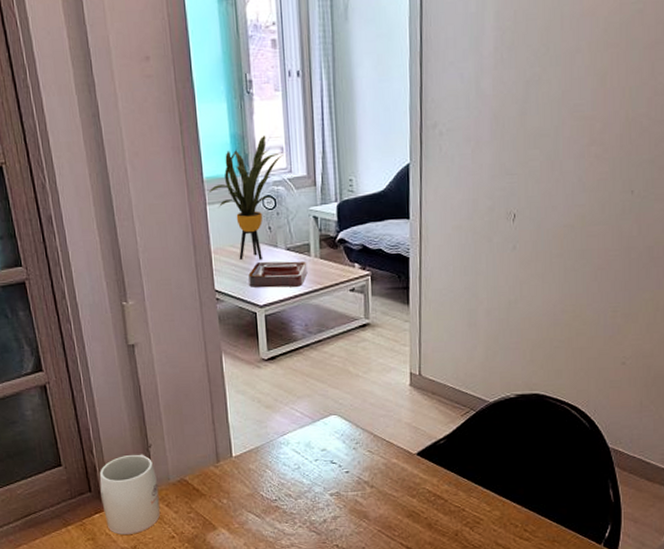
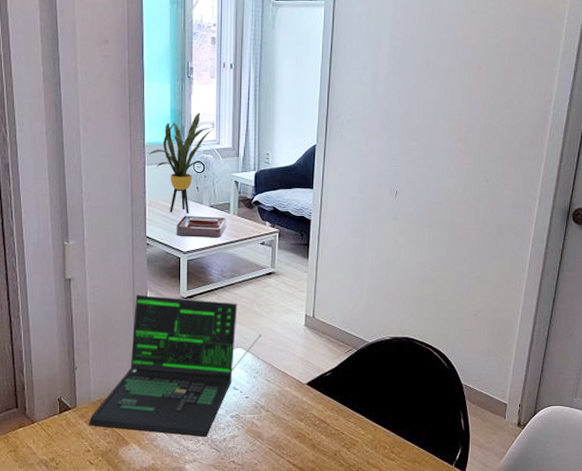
mug: present [99,454,161,535] -> none [26,375,80,447]
laptop: none [169,358,359,519] -> present [88,294,262,437]

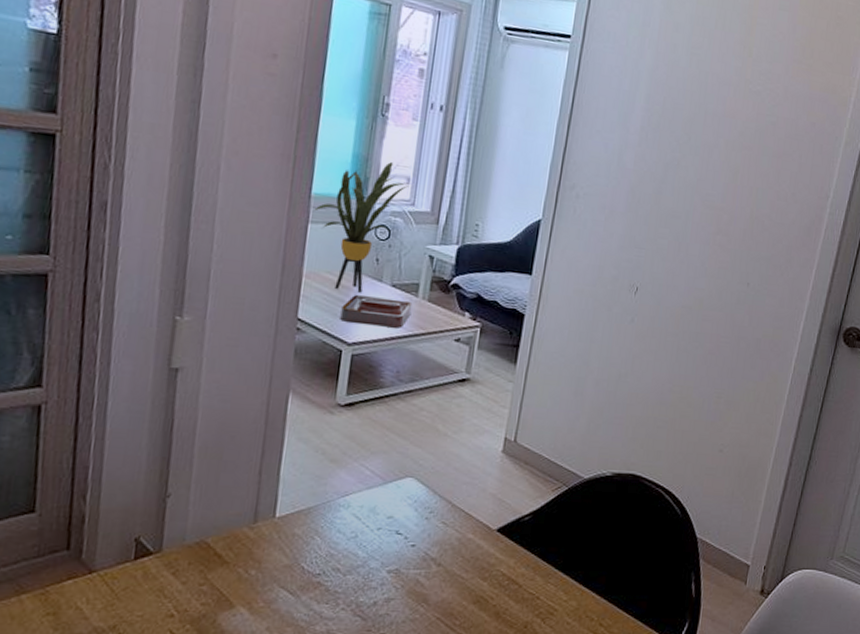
laptop: present [88,294,262,437] -> none [176,396,443,599]

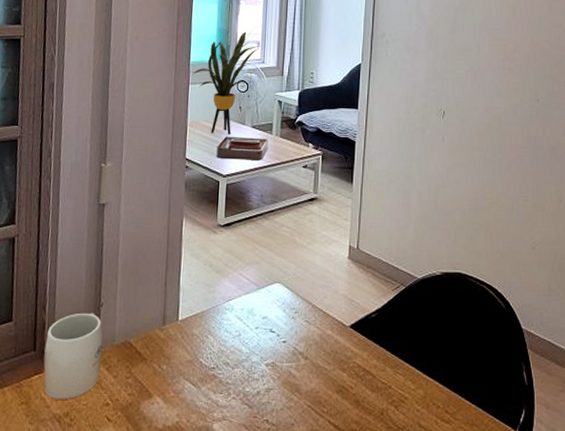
mug: none [80,504,169,609] -> present [43,312,103,399]

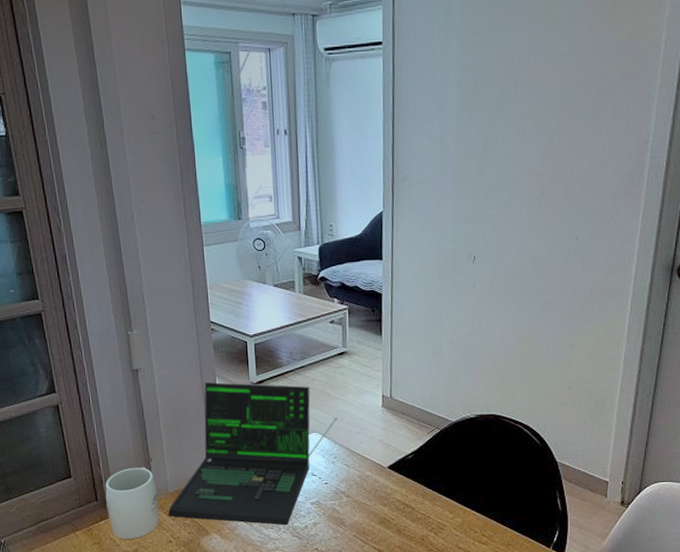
laptop: none [109,221,302,389] -> present [168,381,337,525]
house plant: present [192,32,260,135] -> none [205,186,273,295]
decorative tray: present [216,136,269,160] -> none [240,296,293,320]

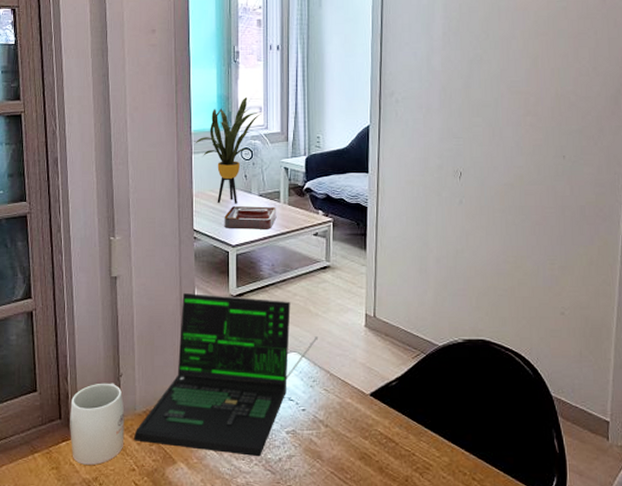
house plant: none [205,186,273,295] -> present [195,97,262,204]
decorative tray: none [240,296,293,320] -> present [224,205,277,229]

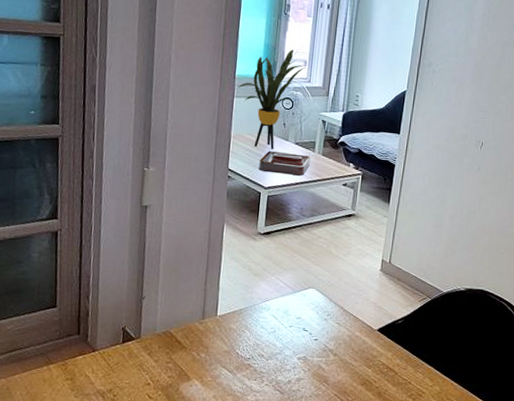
mug: present [70,383,125,465] -> none [87,303,145,378]
laptop: present [133,292,318,456] -> none [150,226,336,378]

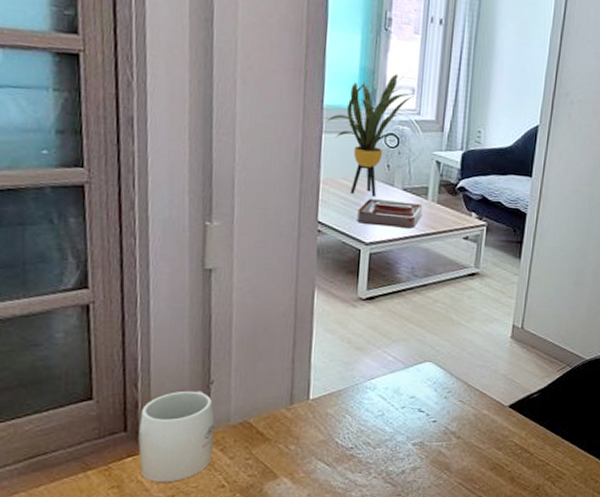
mug: none [87,303,145,378] -> present [138,390,215,482]

